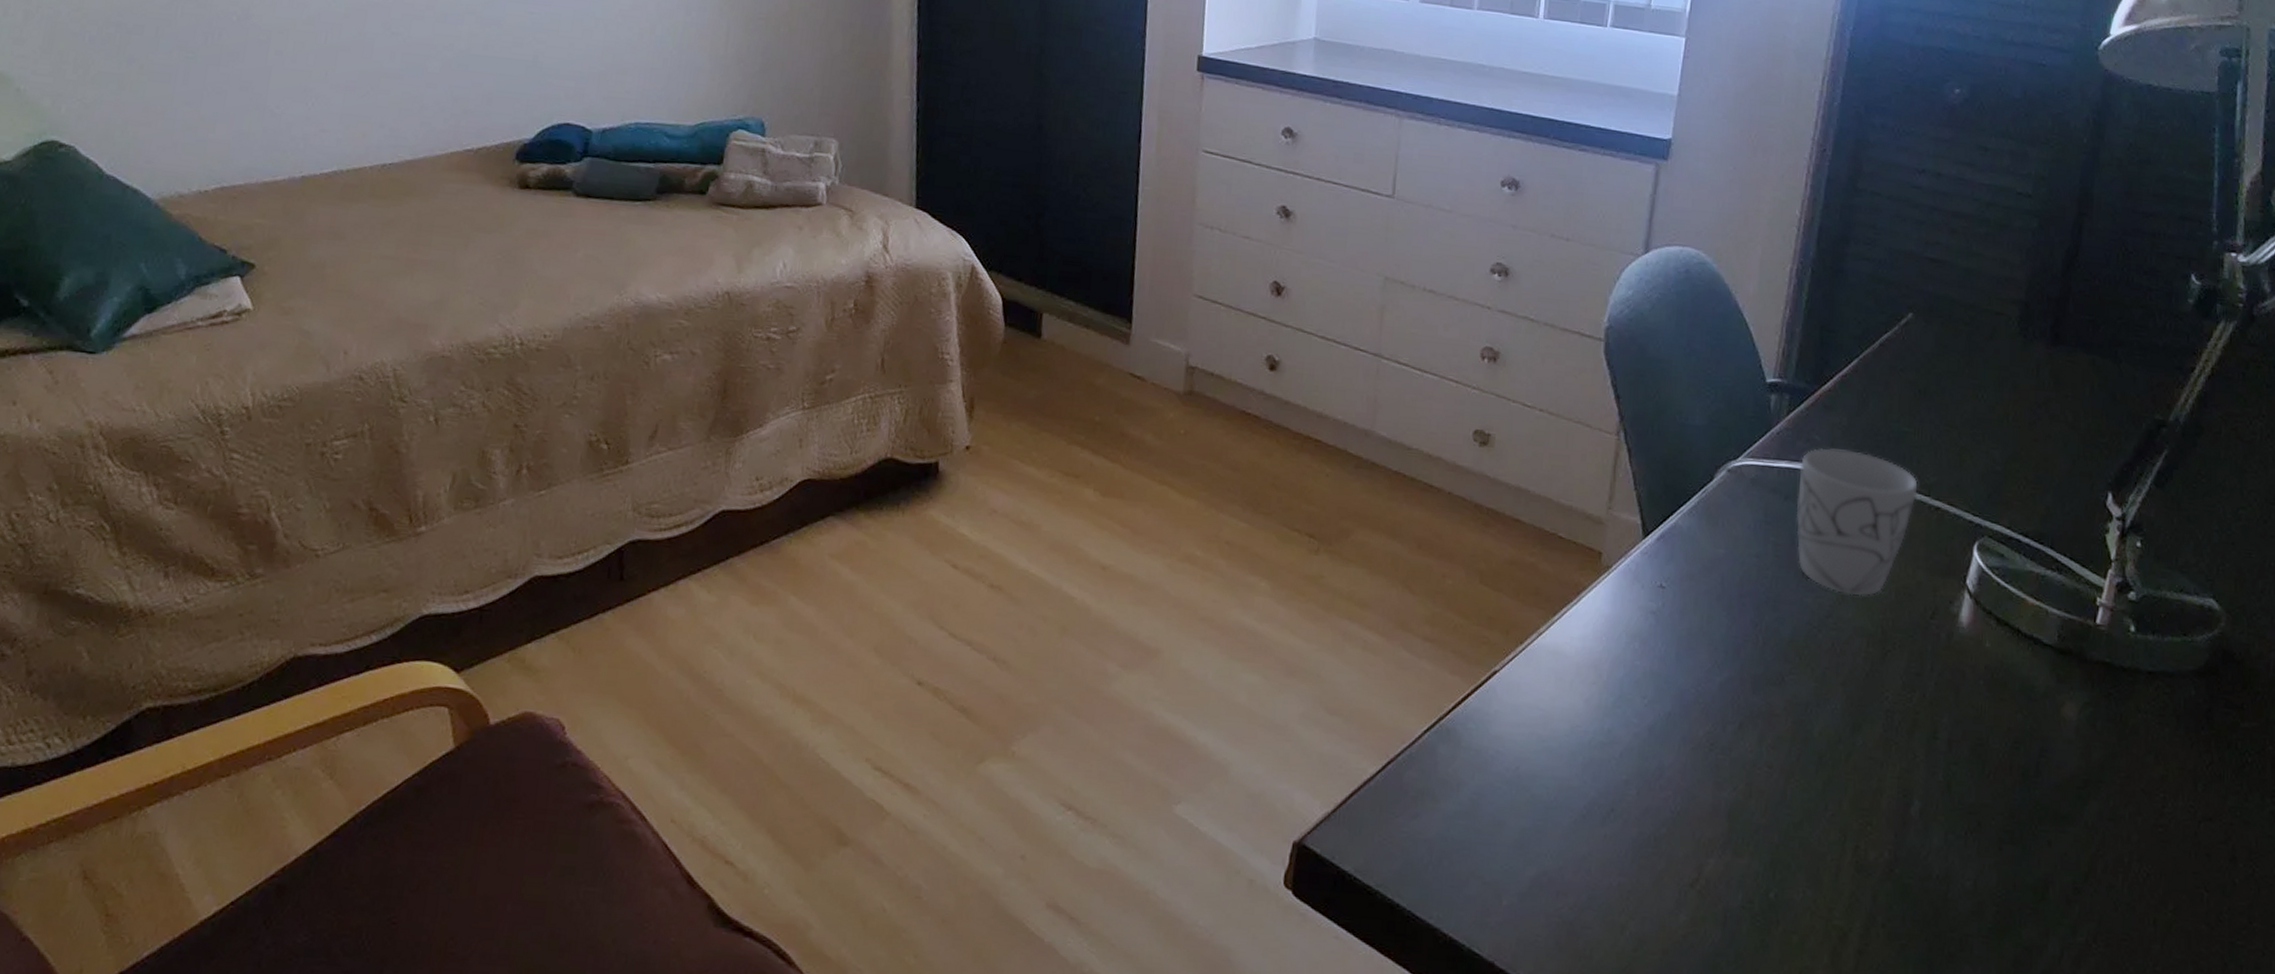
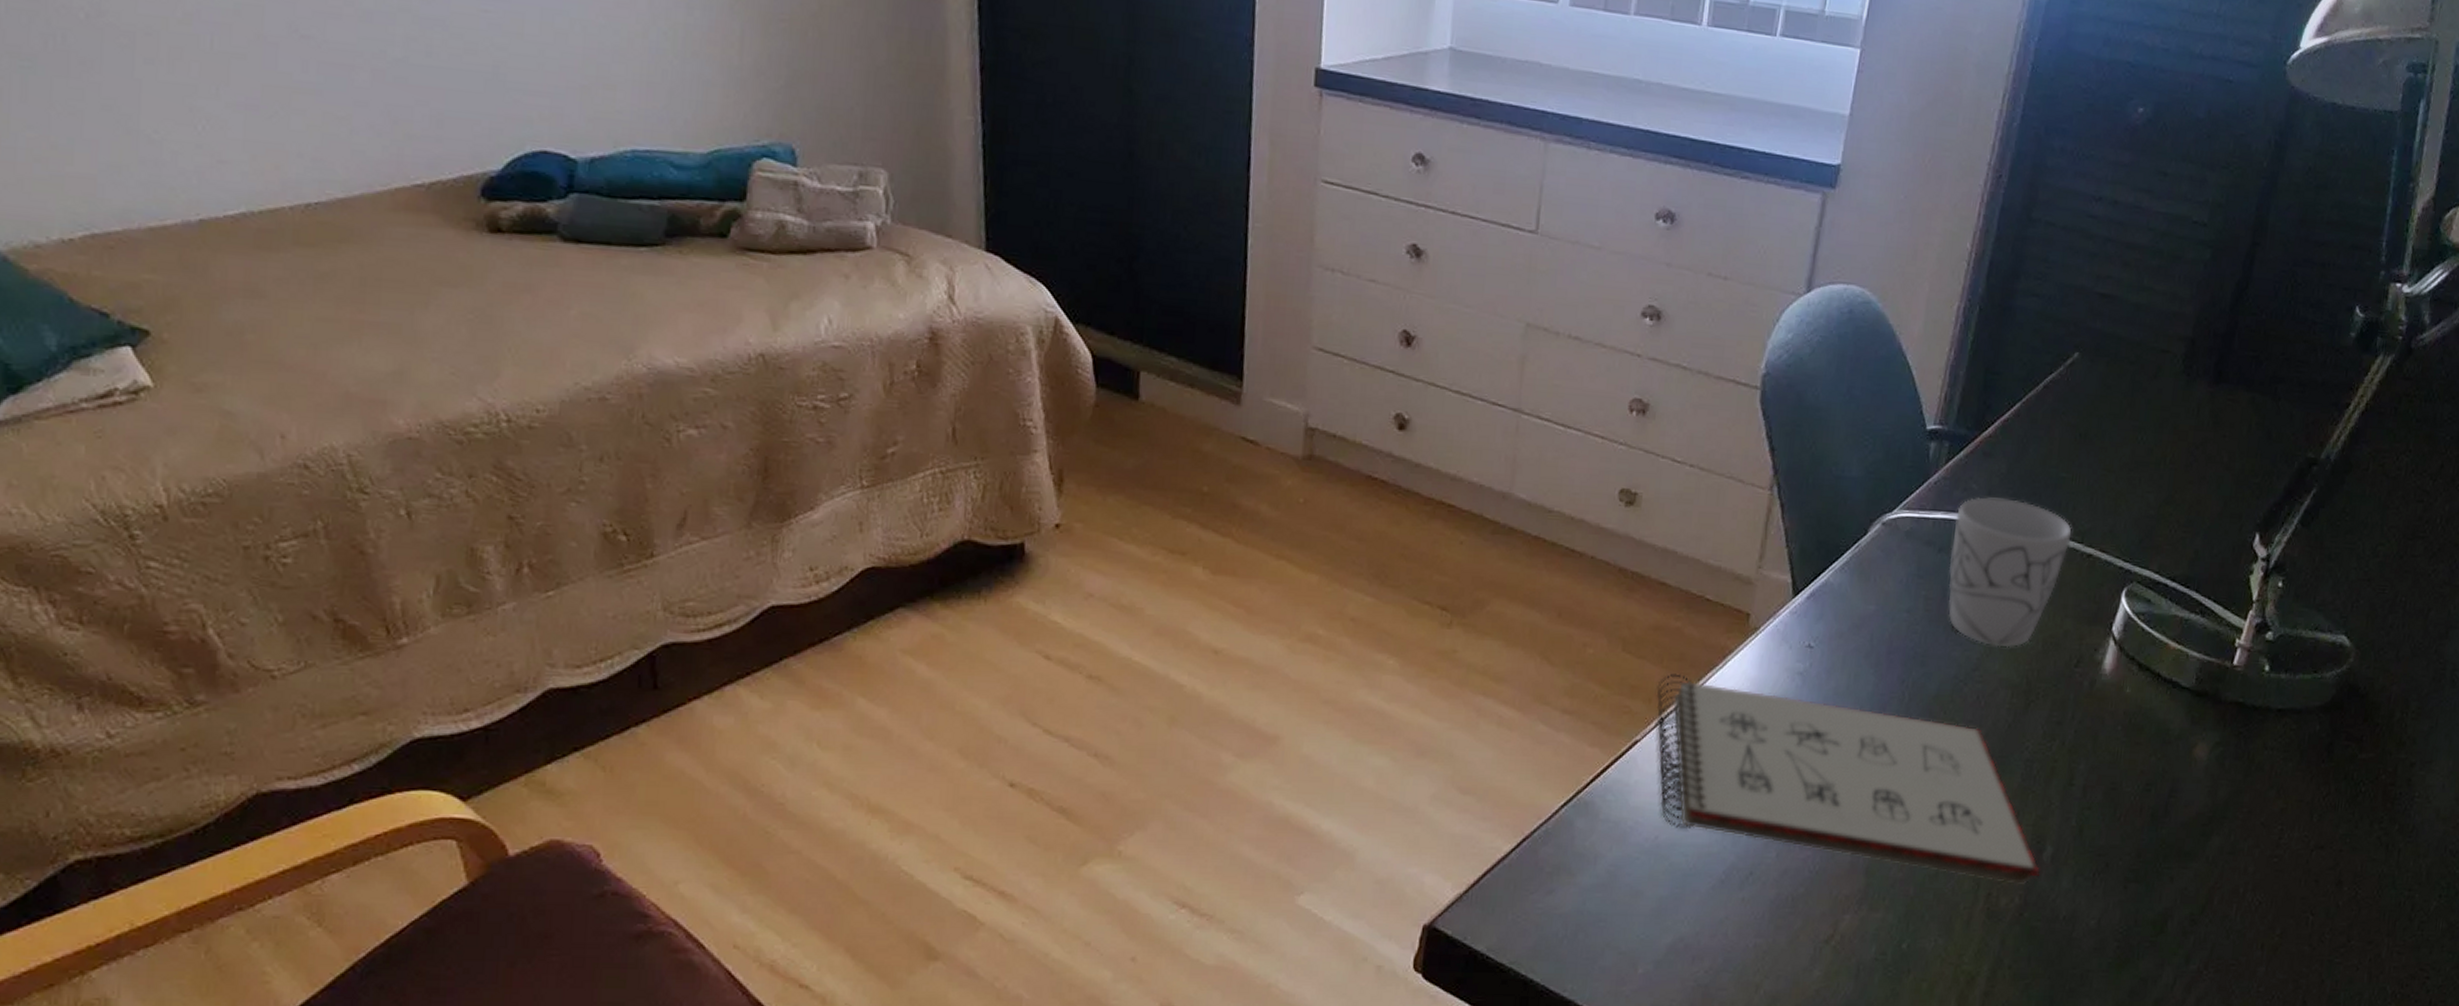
notepad: none [1513,607,1910,839] -> present [1656,673,2041,884]

